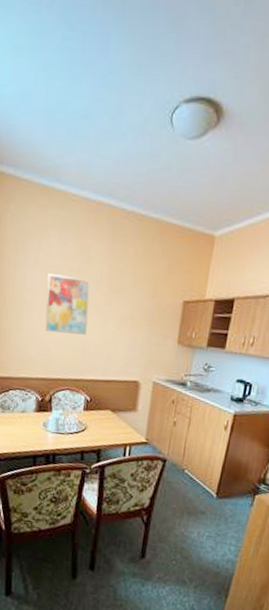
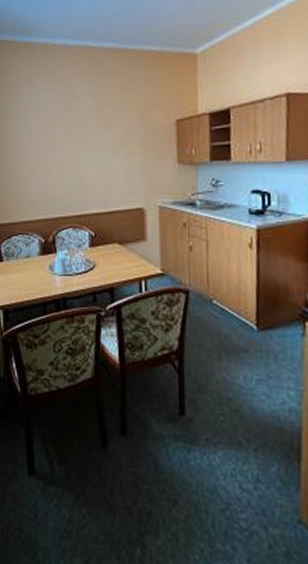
wall art: present [45,272,90,335] -> none [38,116,82,172]

